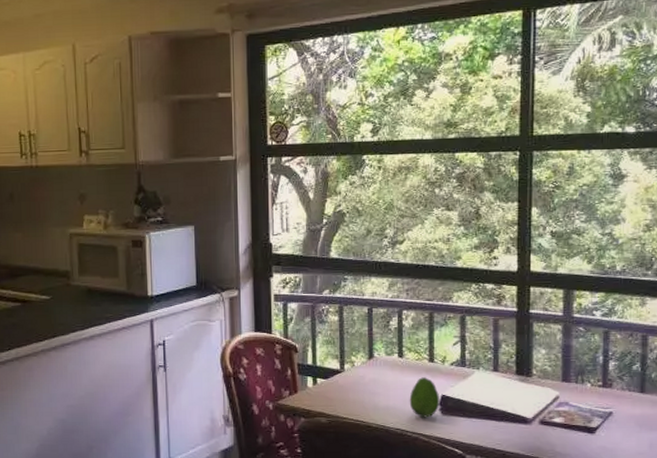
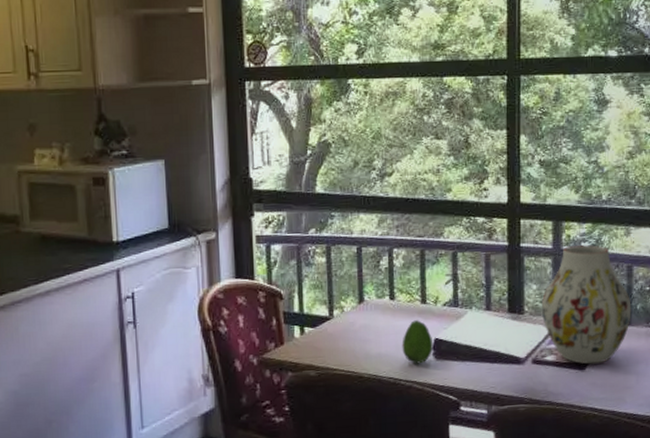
vase: none [551,314,646,428] -> present [542,245,632,364]

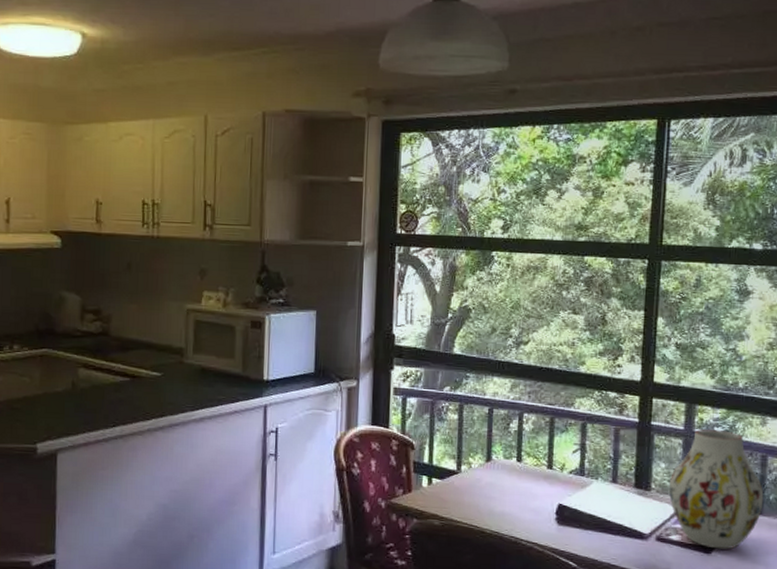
fruit: present [402,320,434,364] -> none [525,484,557,527]

